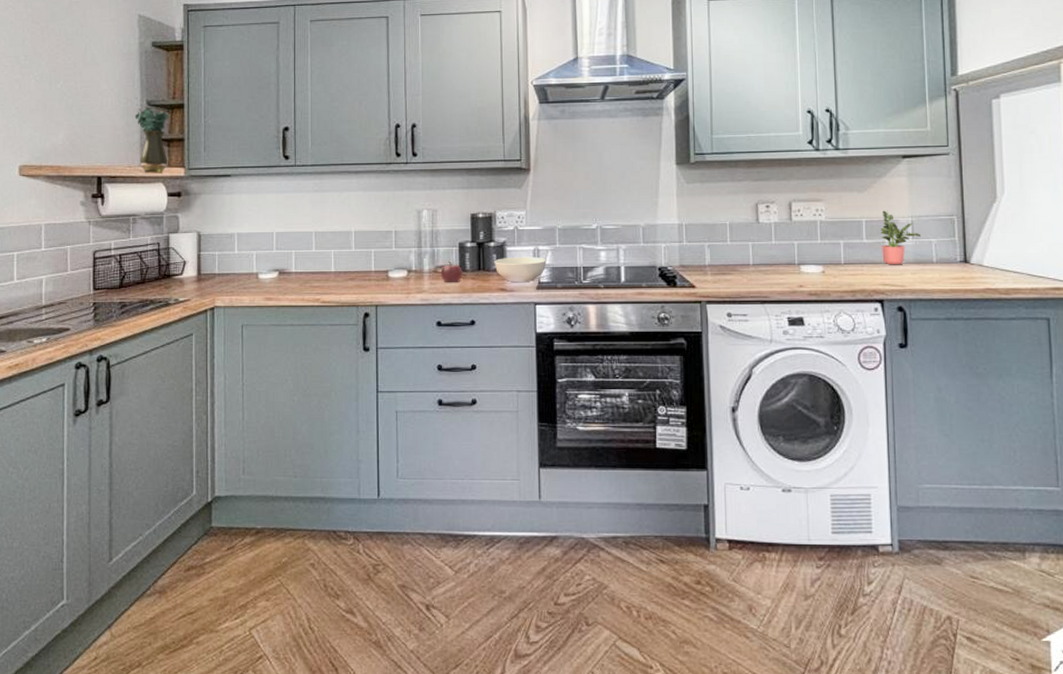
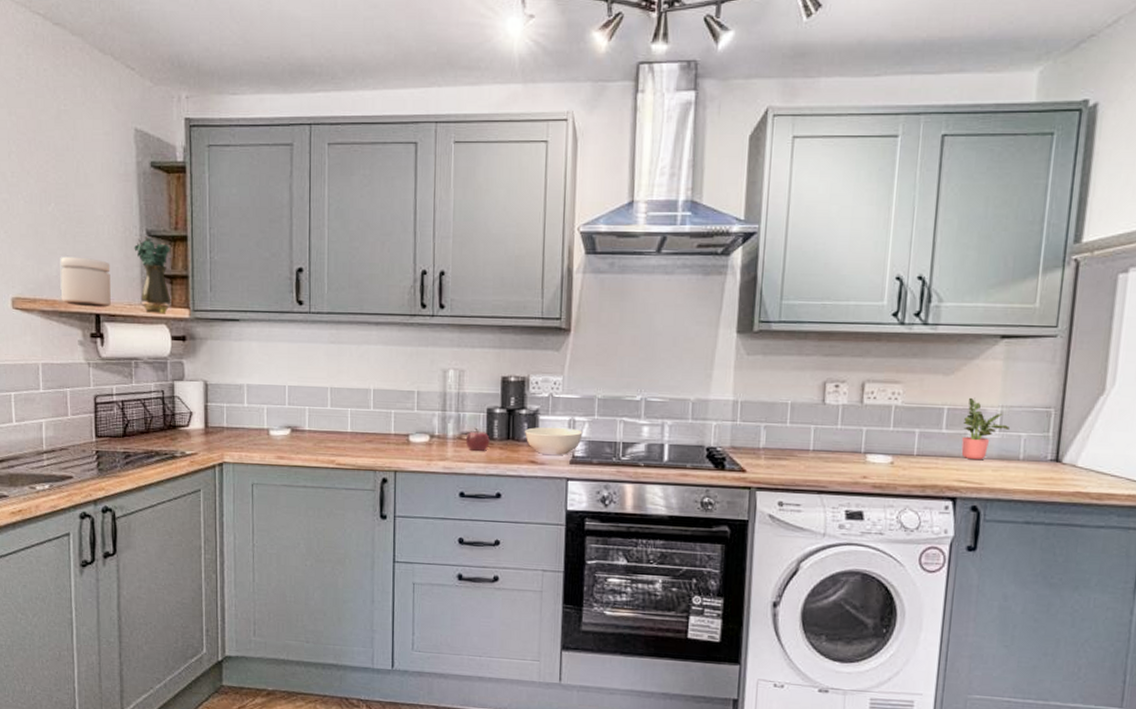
jar: none [66,127,113,171] -> present [61,256,111,307]

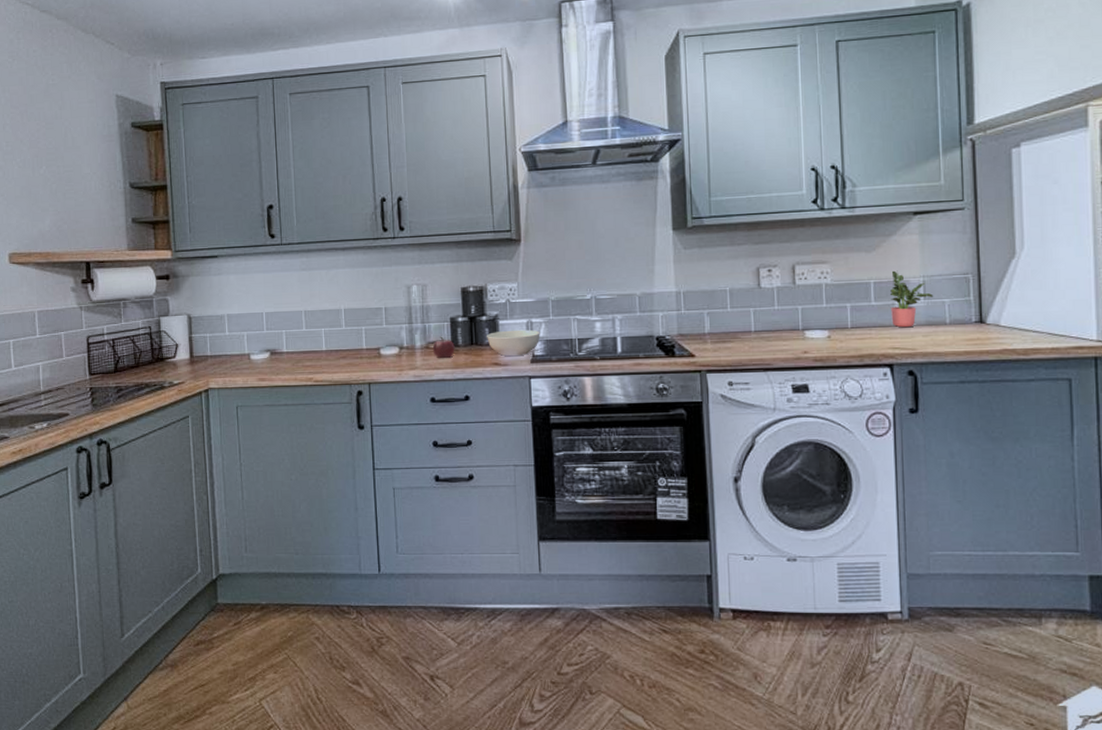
jar: present [61,256,111,307] -> none [53,212,100,256]
vase: present [134,236,171,316] -> none [119,189,154,258]

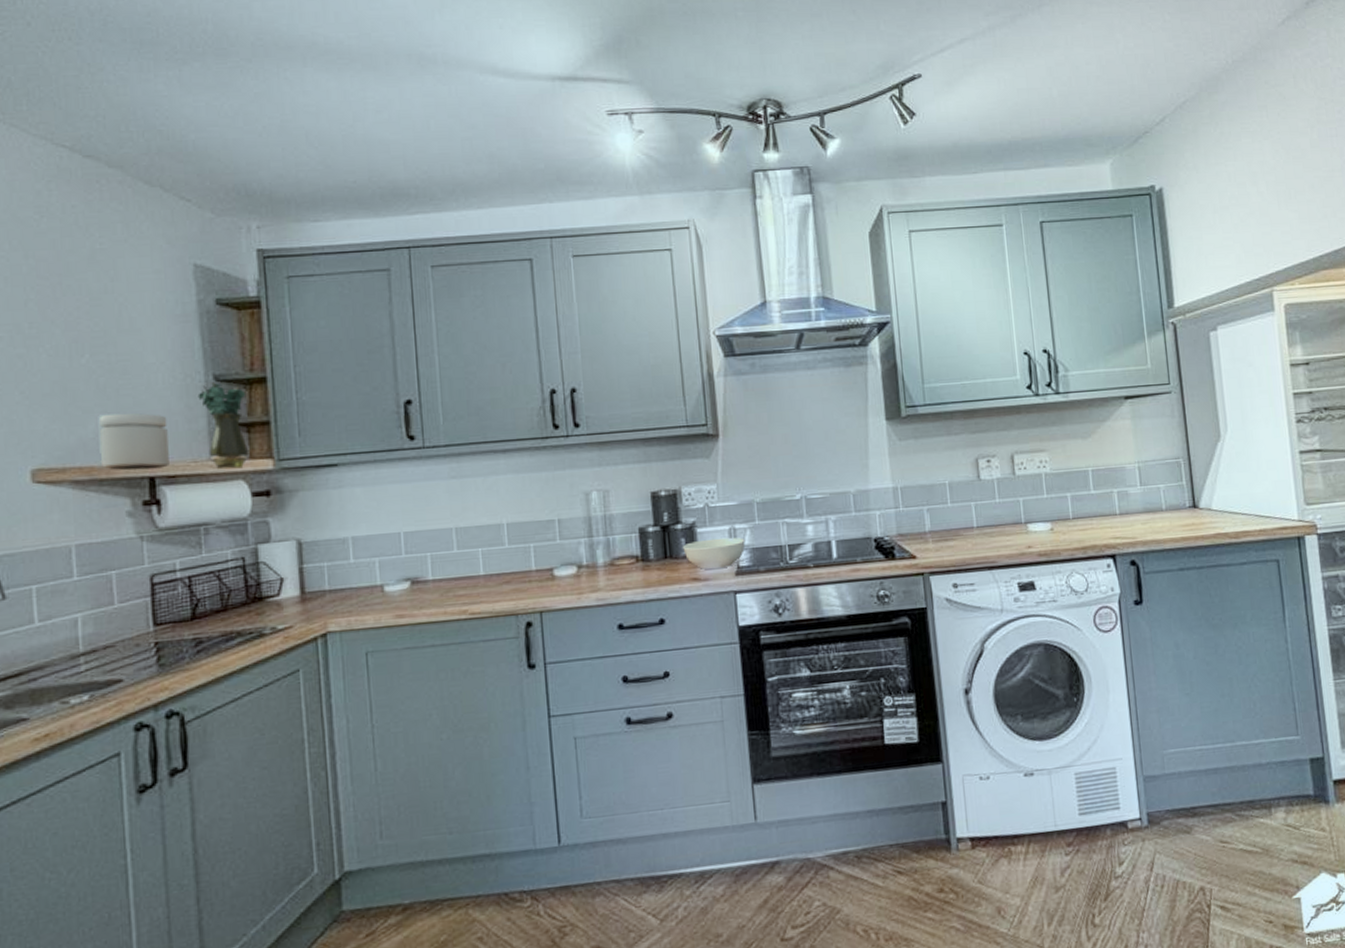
jar: none [53,212,100,256] -> present [99,413,169,471]
vase: none [119,189,154,258] -> present [197,382,248,470]
fruit: present [432,336,455,358] -> none [618,550,646,576]
potted plant: present [890,270,933,328] -> none [1108,457,1148,516]

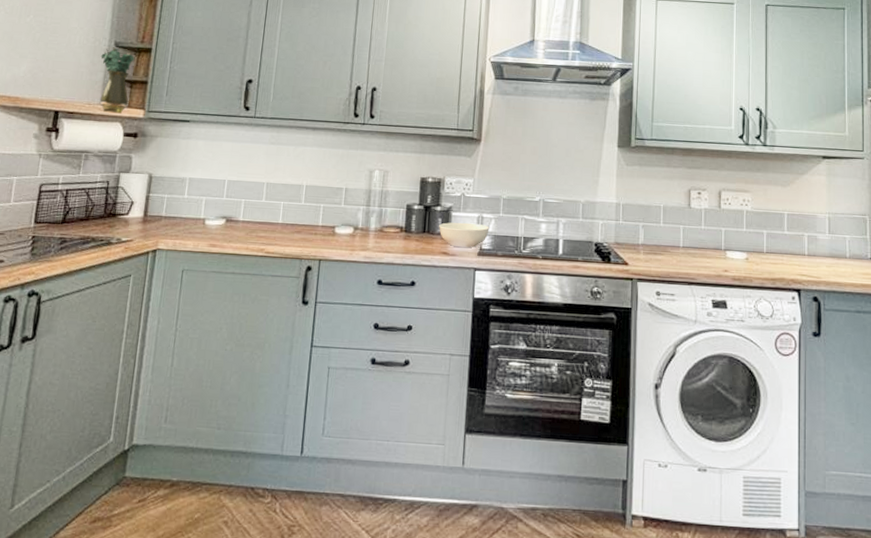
jar: present [99,413,169,471] -> none [24,60,76,106]

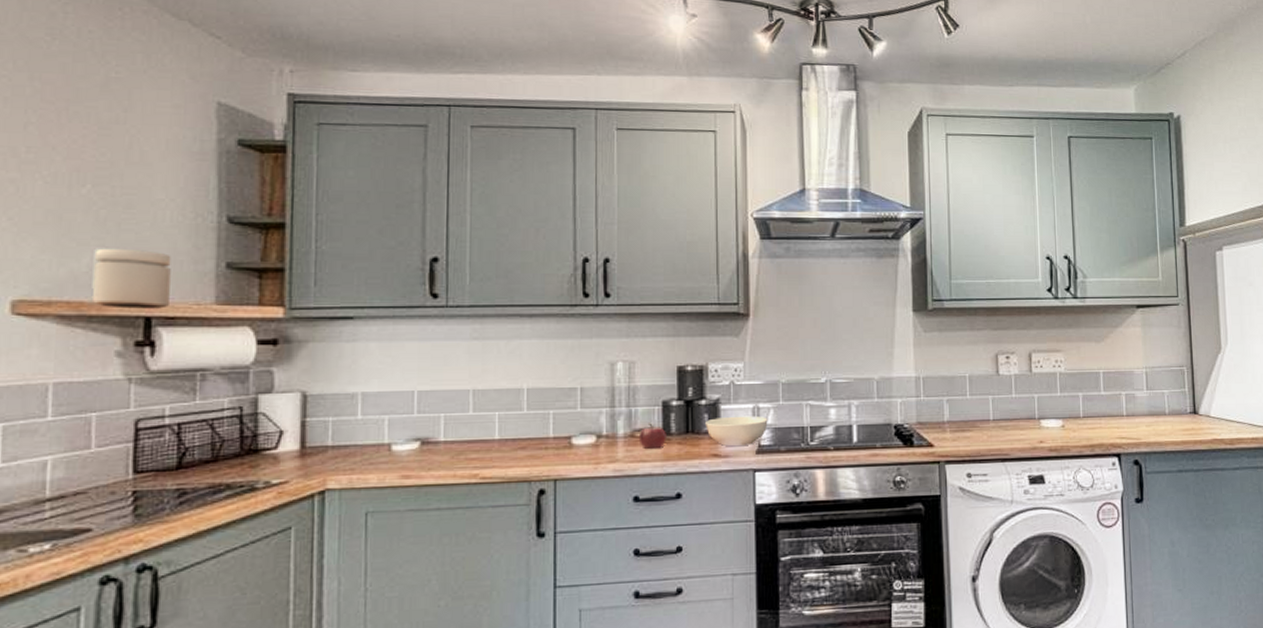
jar: none [24,60,76,106] -> present [93,248,171,309]
vase: present [99,47,135,115] -> none [208,224,261,316]
fruit: none [385,221,408,243] -> present [638,423,666,449]

